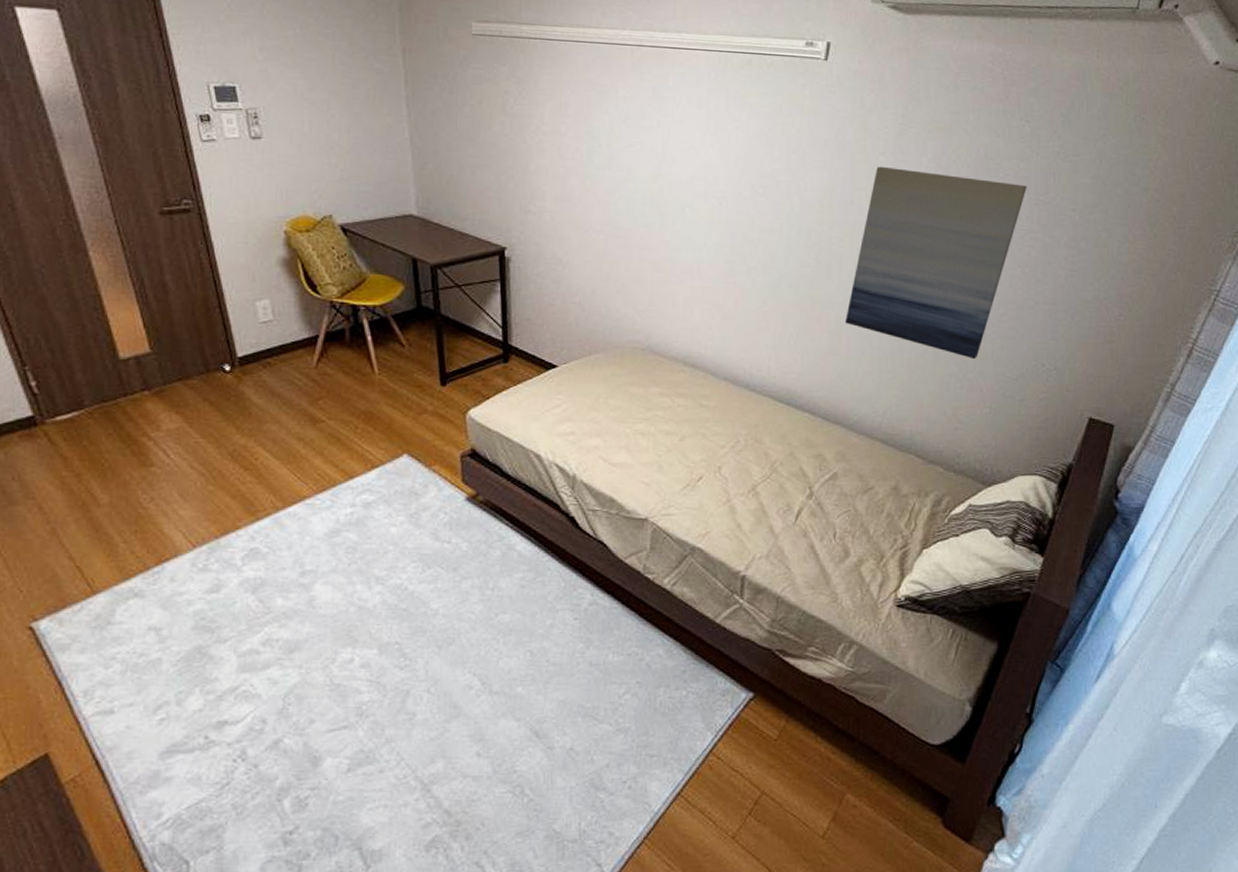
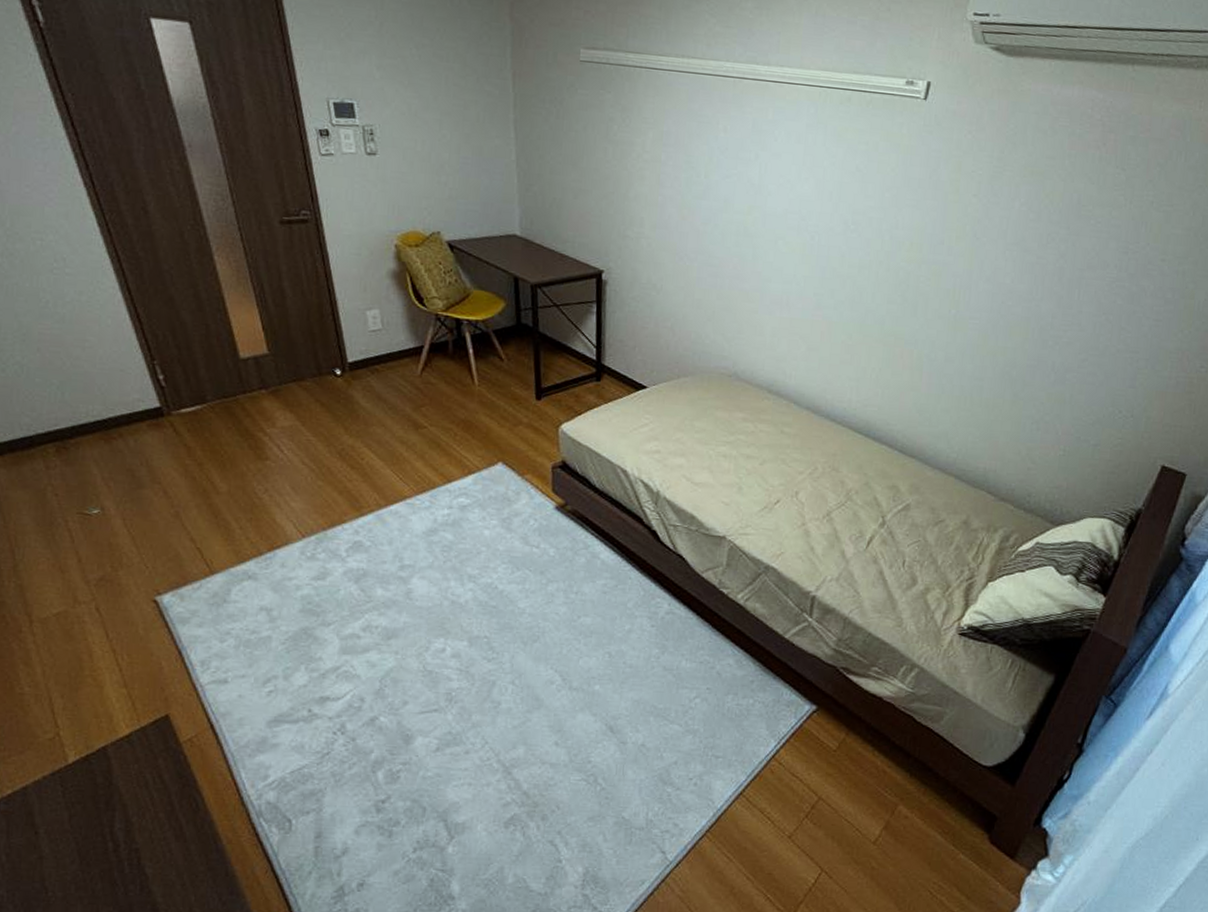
wall art: present [845,166,1027,360] -> none [927,207,1118,403]

